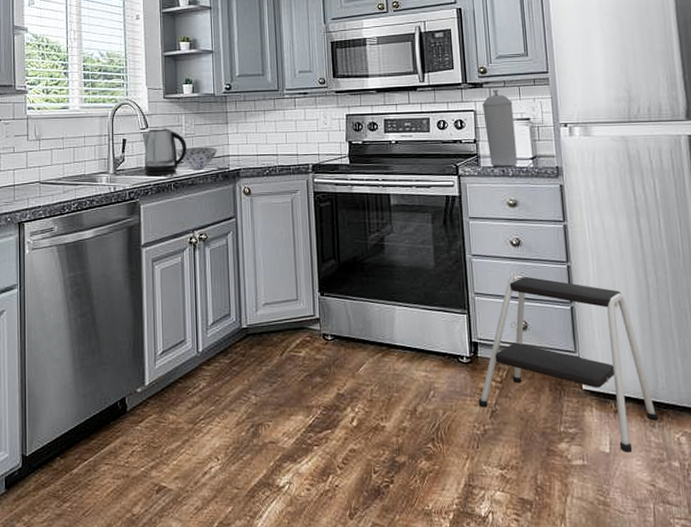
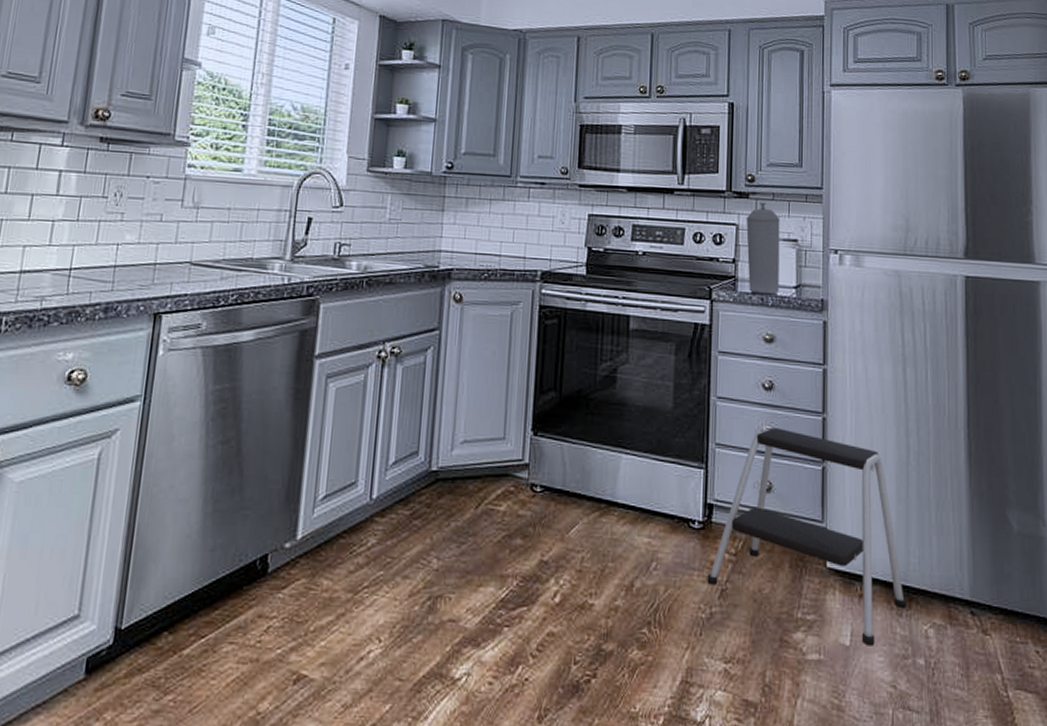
kettle: present [142,127,187,177] -> none [331,207,389,270]
bowl: present [176,147,218,171] -> none [375,236,428,266]

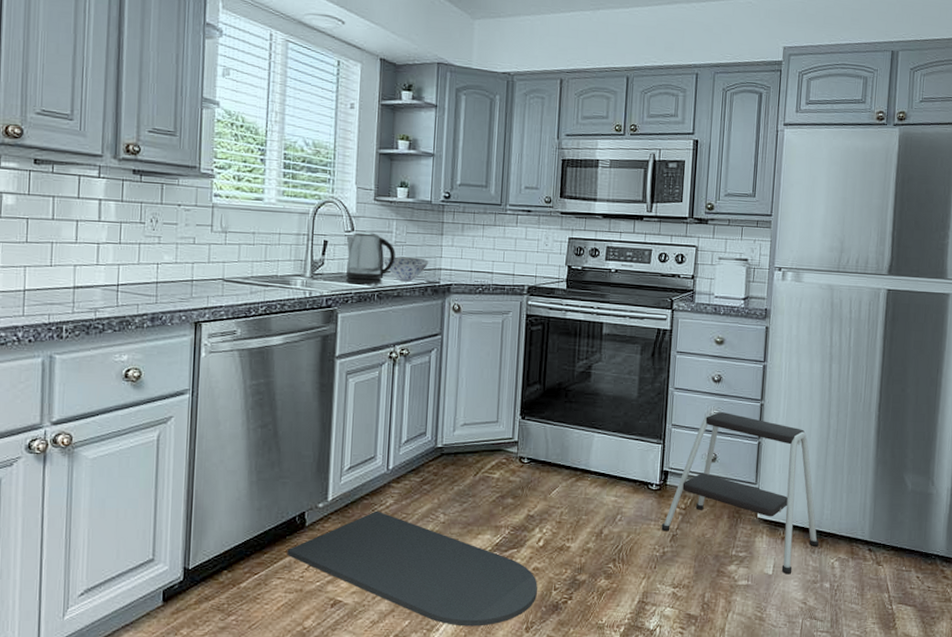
door mat: none [242,553,553,714] -> present [287,510,538,626]
kettle: none [331,207,389,270] -> present [346,232,396,285]
bowl: none [375,236,428,266] -> present [383,256,429,282]
canister: present [746,202,780,295] -> none [704,227,734,305]

